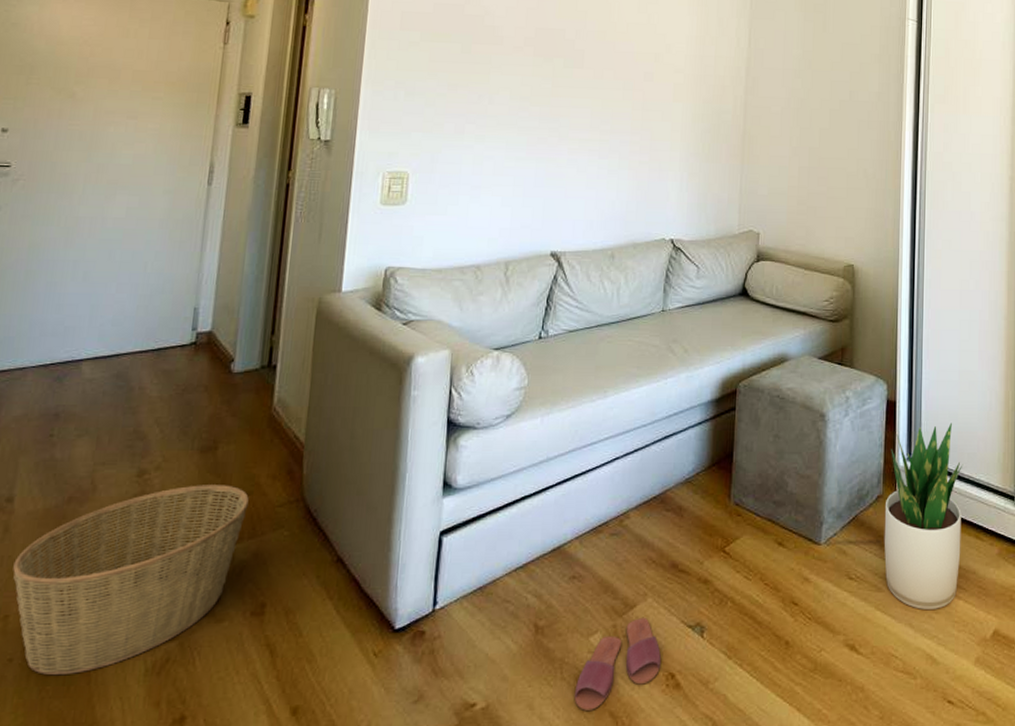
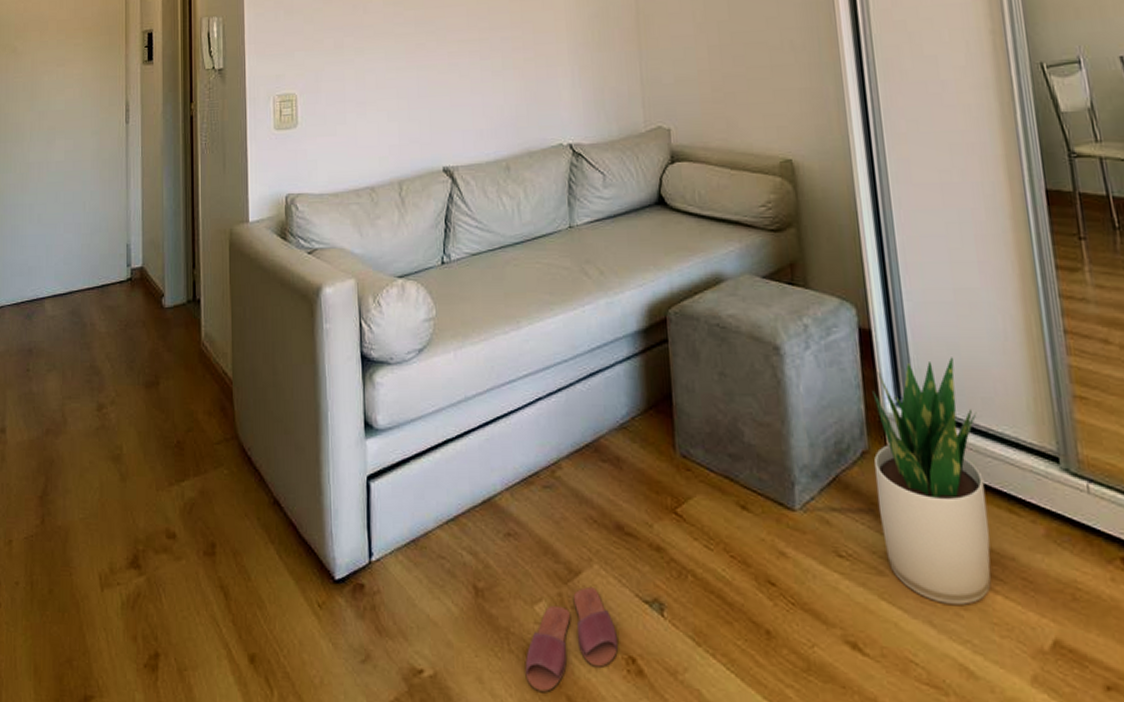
basket: present [13,485,249,676] -> none [11,420,190,602]

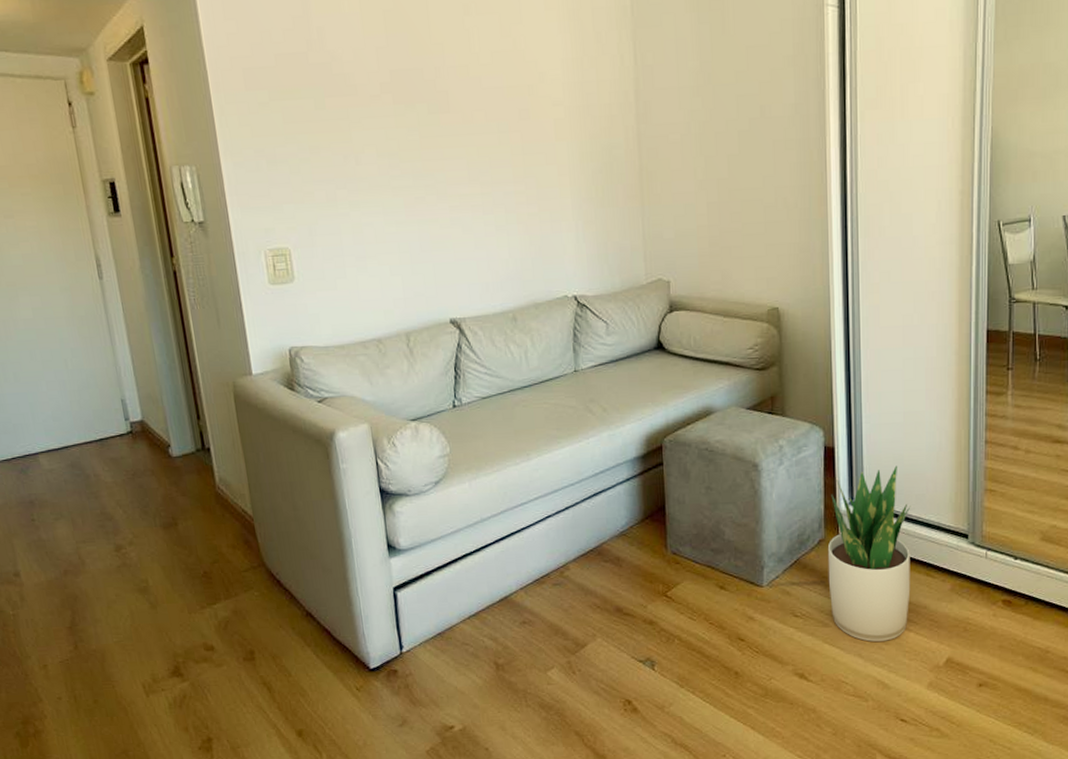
slippers: present [525,587,619,692] -> none [540,655,618,731]

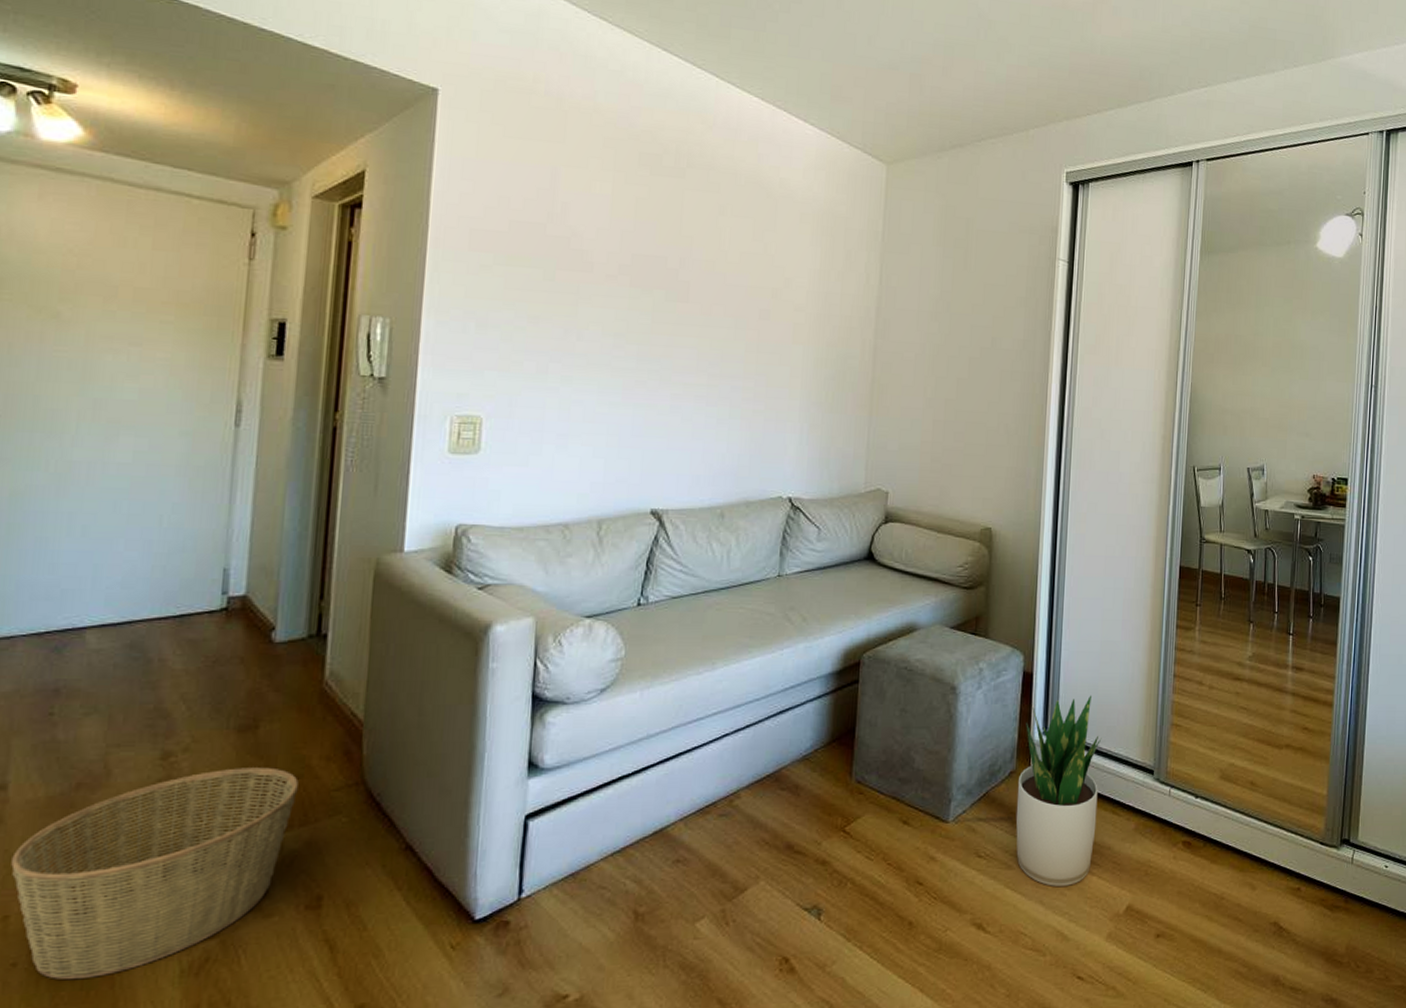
basket: none [37,555,218,710] -> present [11,767,299,981]

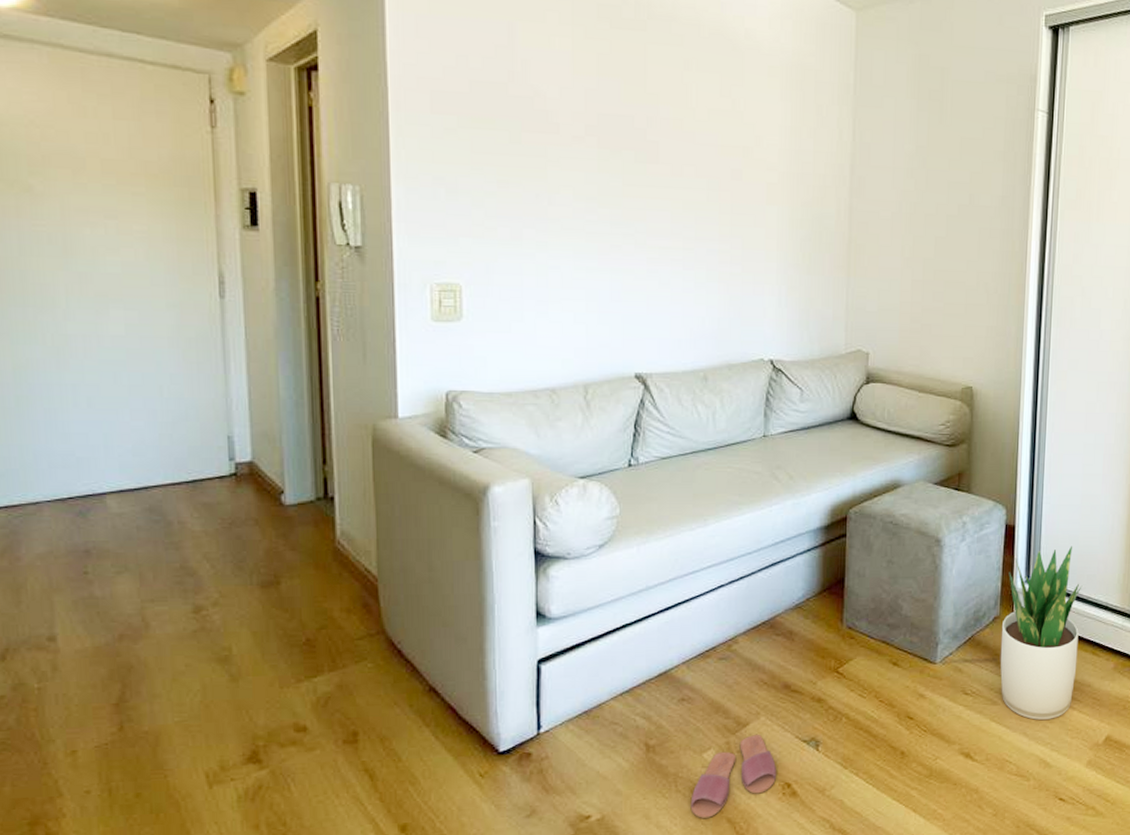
basket: present [11,767,299,981] -> none [71,619,324,805]
slippers: none [678,902,775,999] -> present [690,735,777,818]

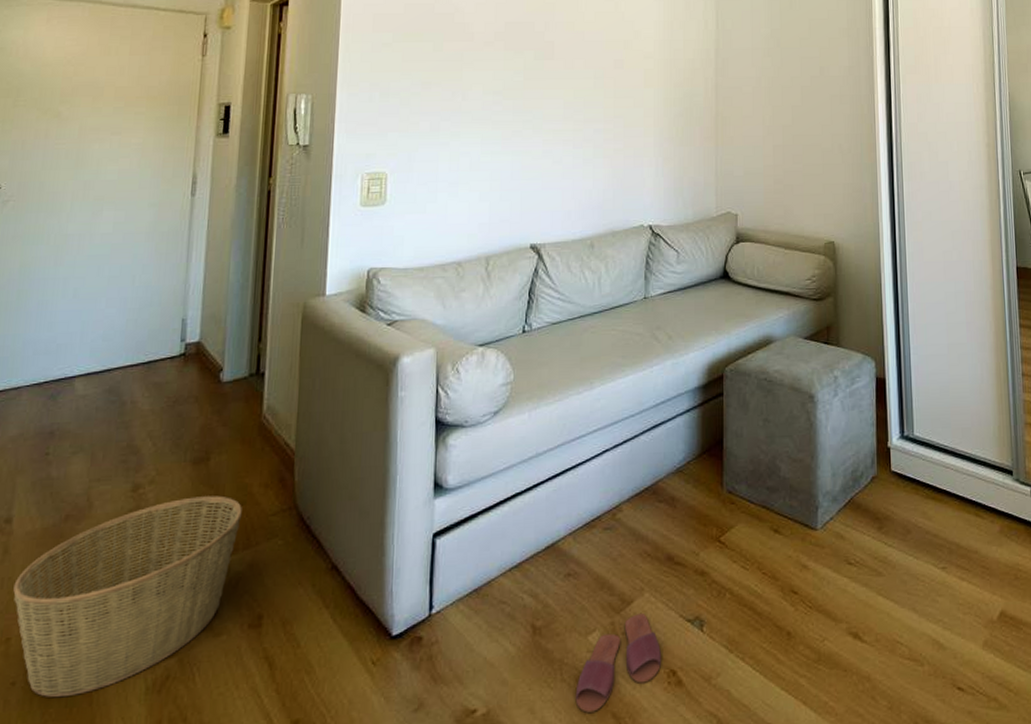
basket: none [71,619,324,805] -> present [13,495,242,698]
planter: present [1000,546,1083,720] -> none [880,398,961,593]

